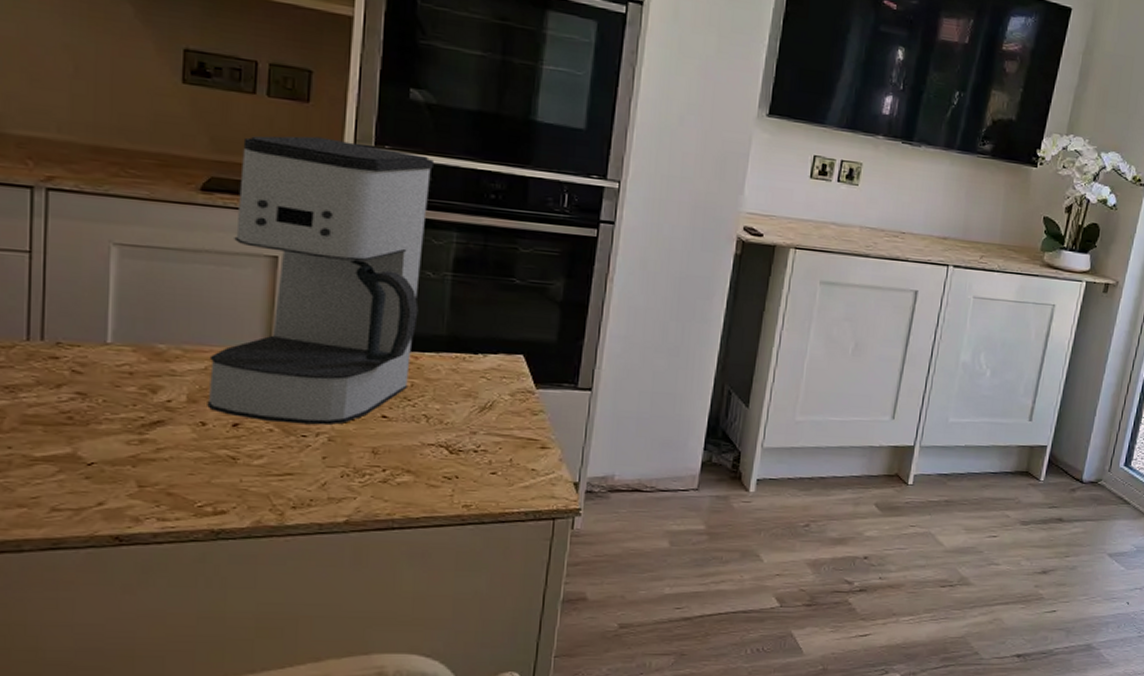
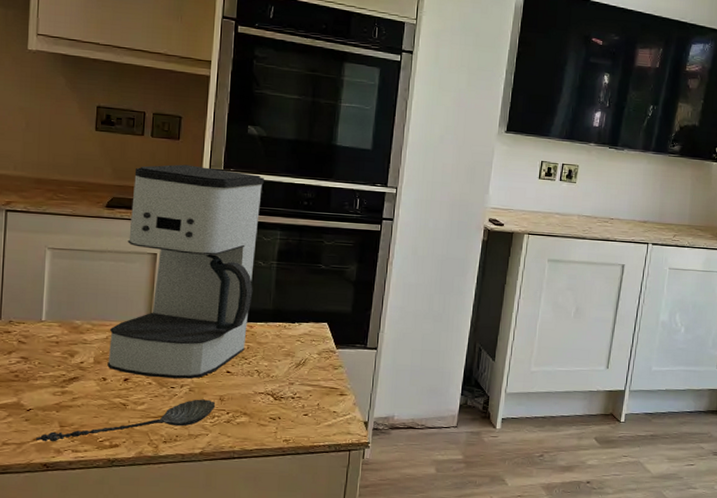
spoon: none [100,451,367,508] -> present [35,399,216,442]

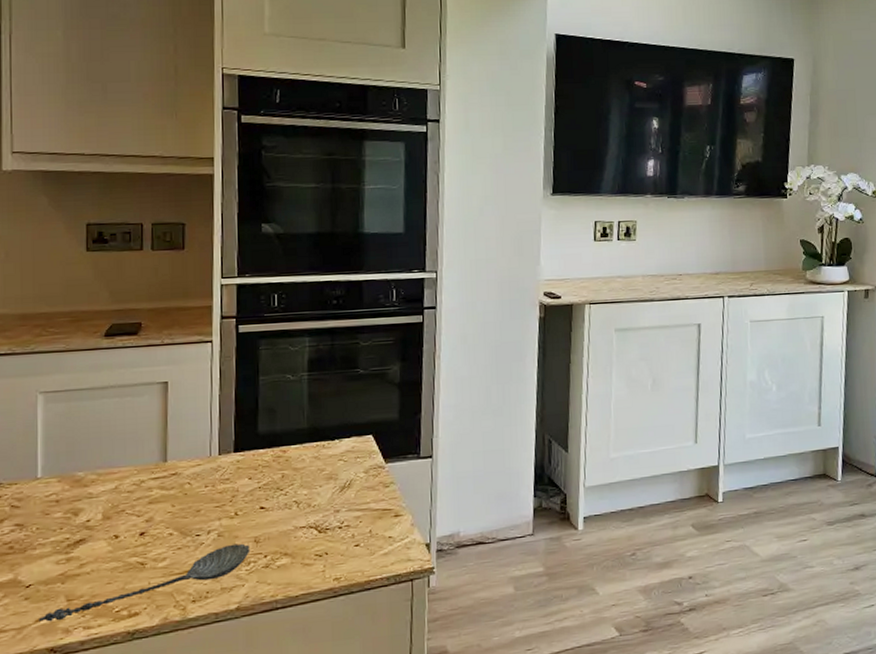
coffee maker: present [107,164,264,379] -> none [119,276,285,527]

